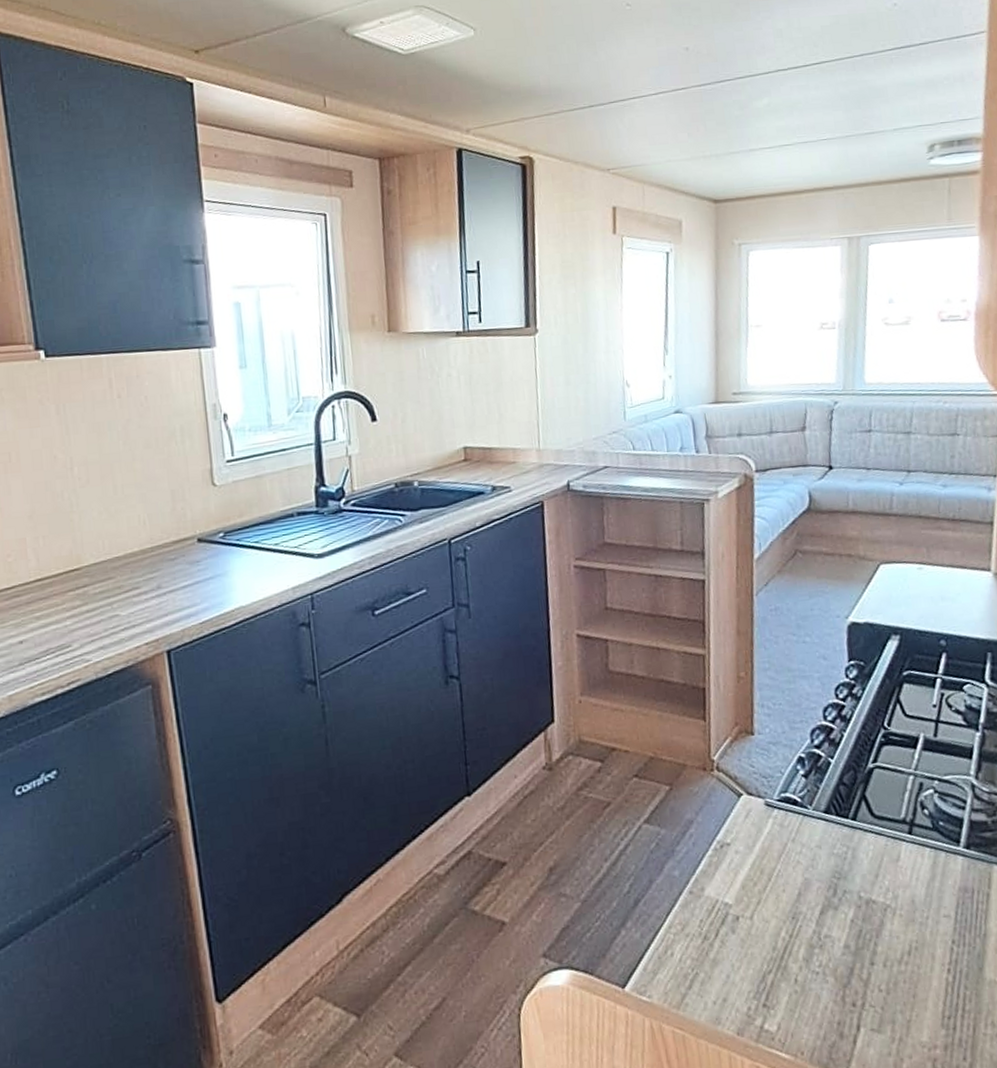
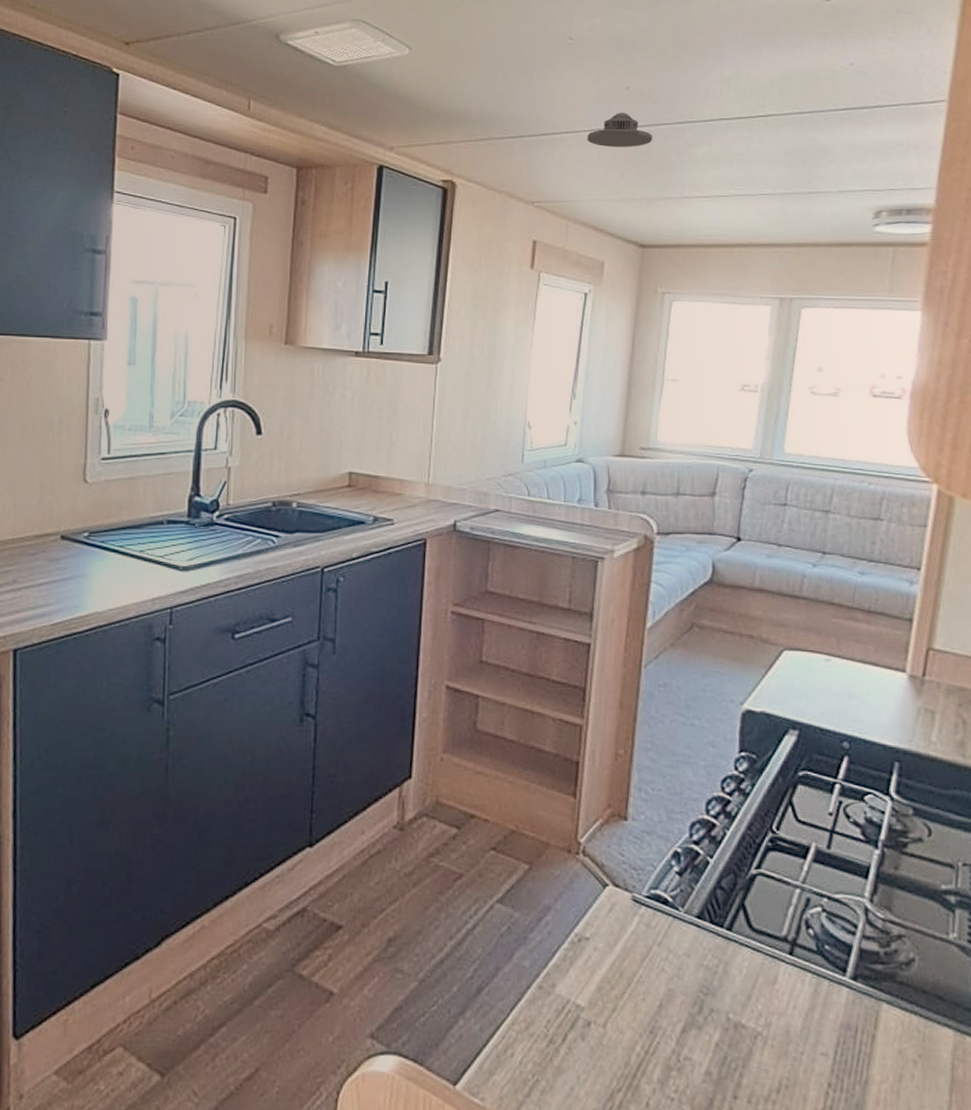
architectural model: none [653,73,716,109] -> present [587,112,653,148]

